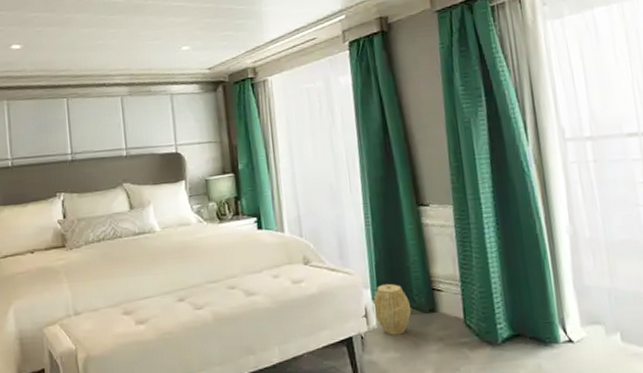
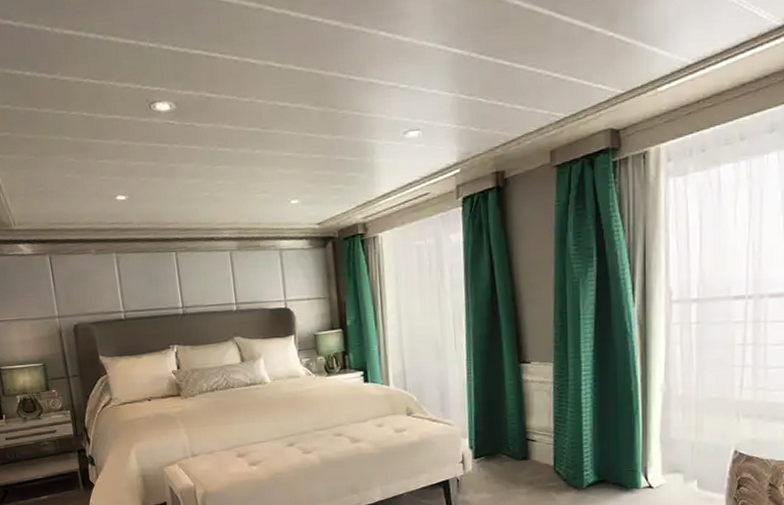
woven basket: present [372,283,412,335] -> none [469,433,506,479]

